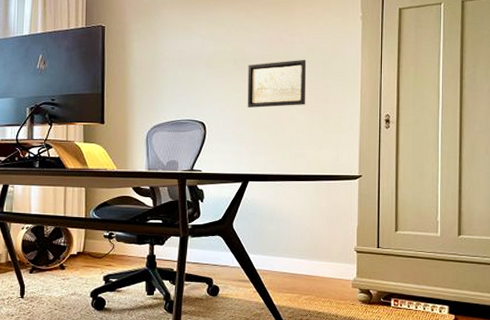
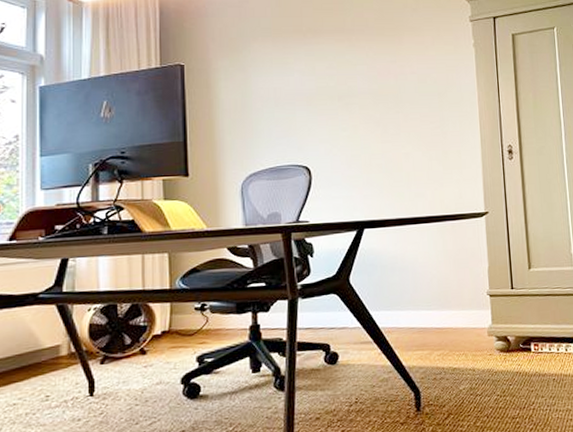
wall art: present [247,59,307,108] -> none [354,91,422,147]

